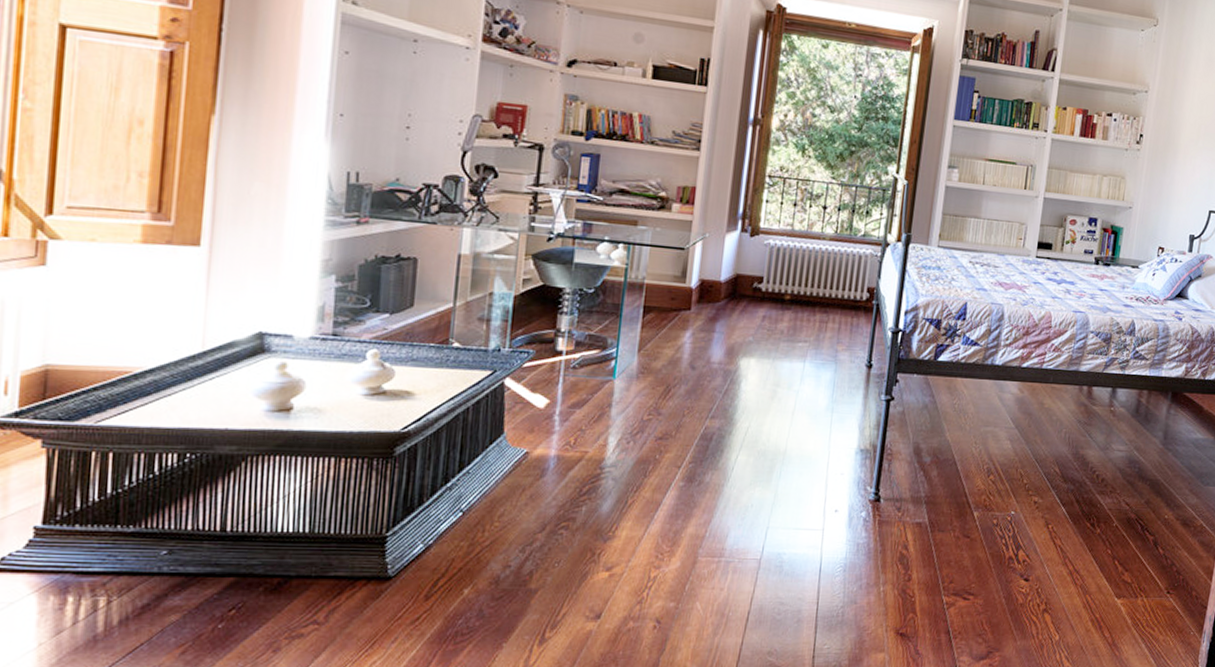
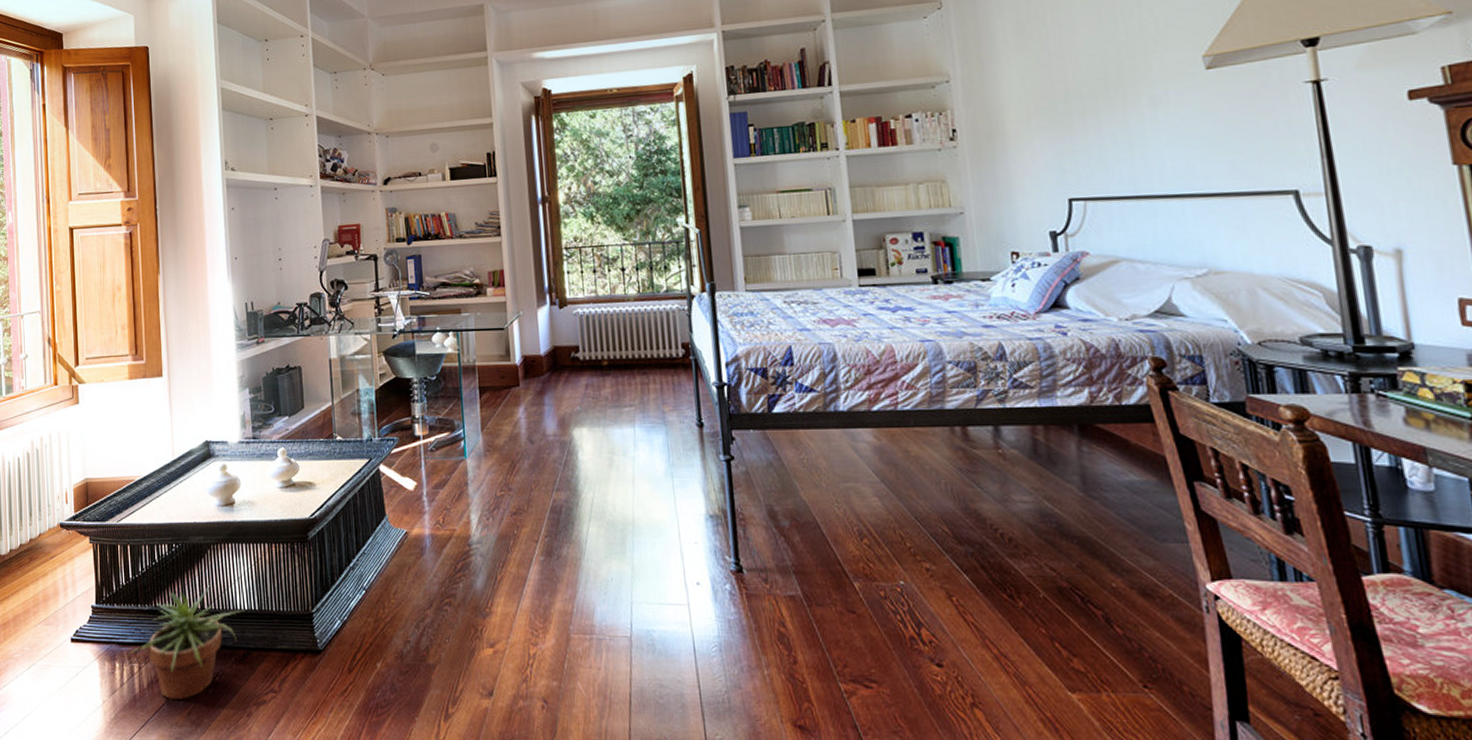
potted plant: none [90,501,288,637] -> present [128,583,245,700]

